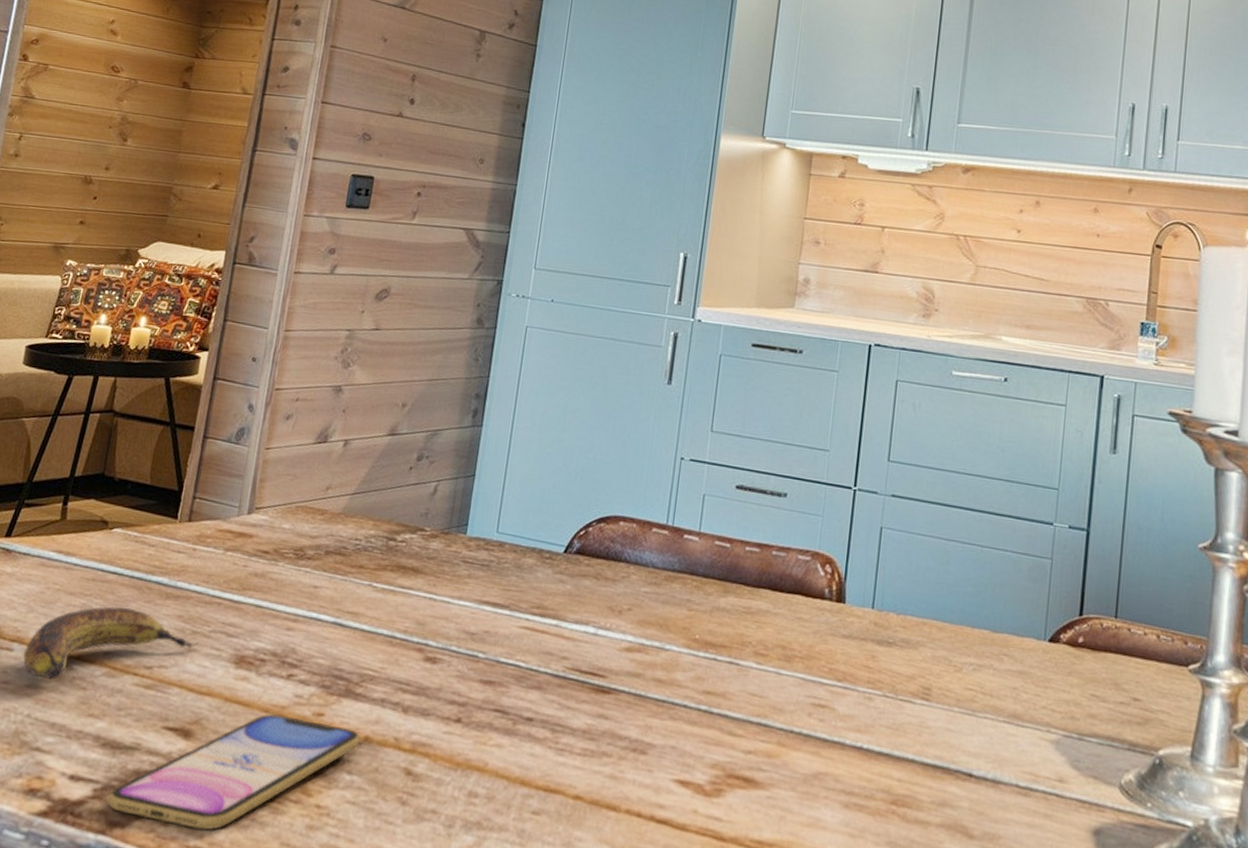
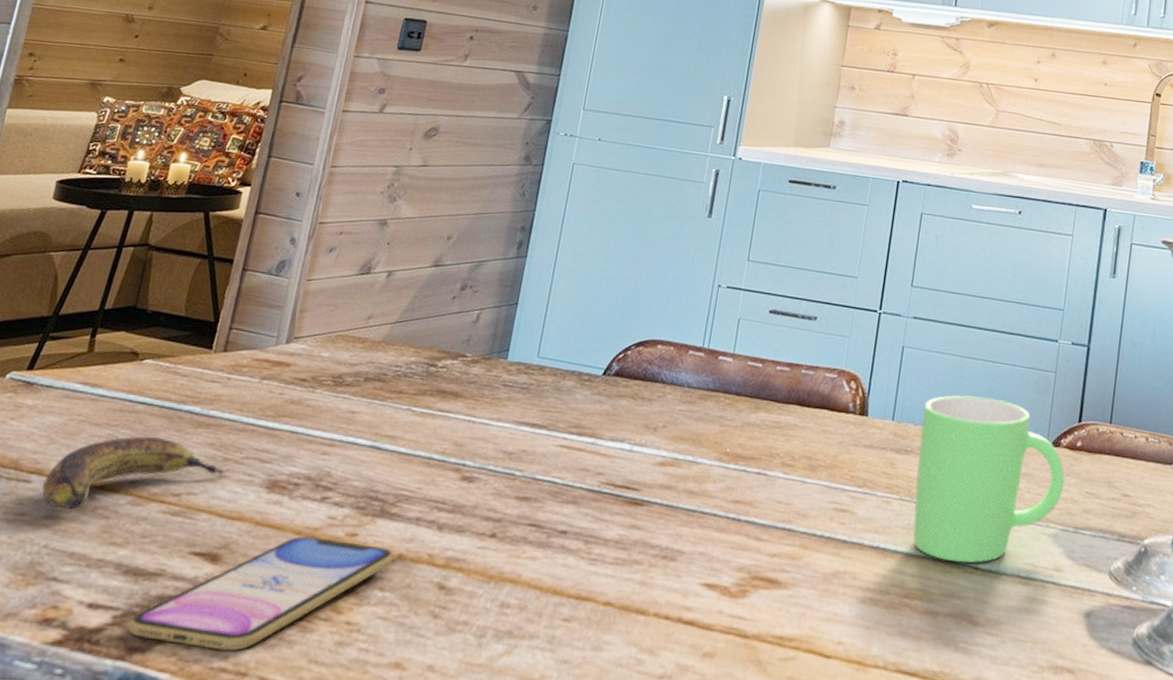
mug: none [898,582,1066,769] -> present [912,395,1065,563]

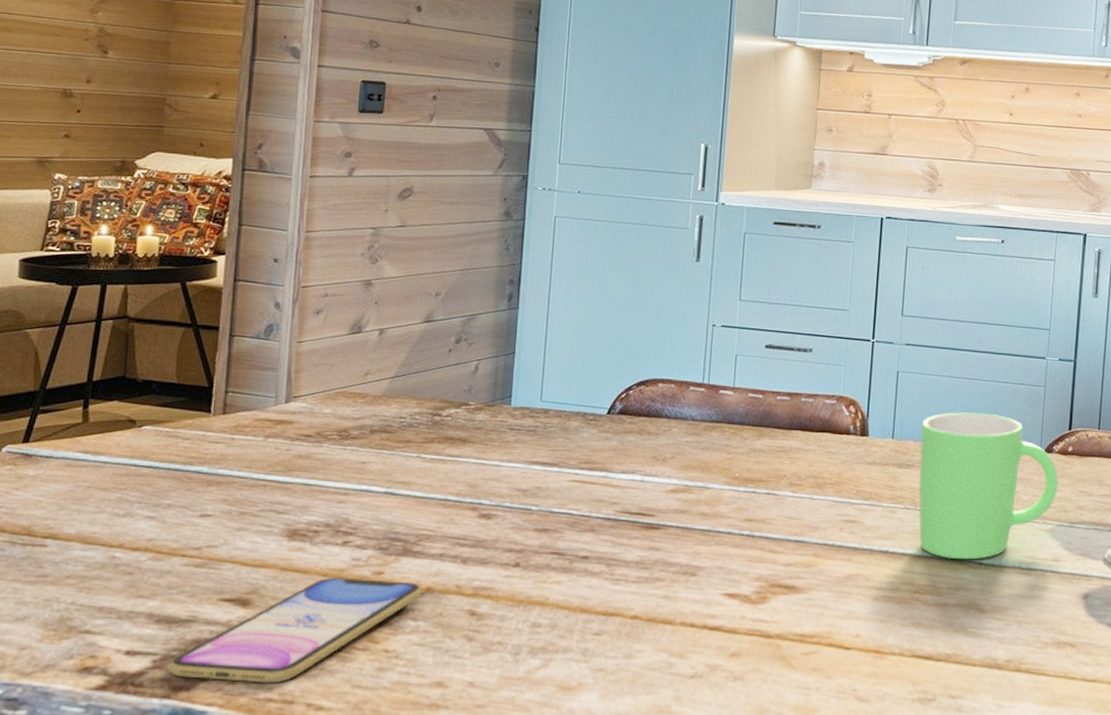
banana: present [42,436,231,510] -> none [59,497,248,569]

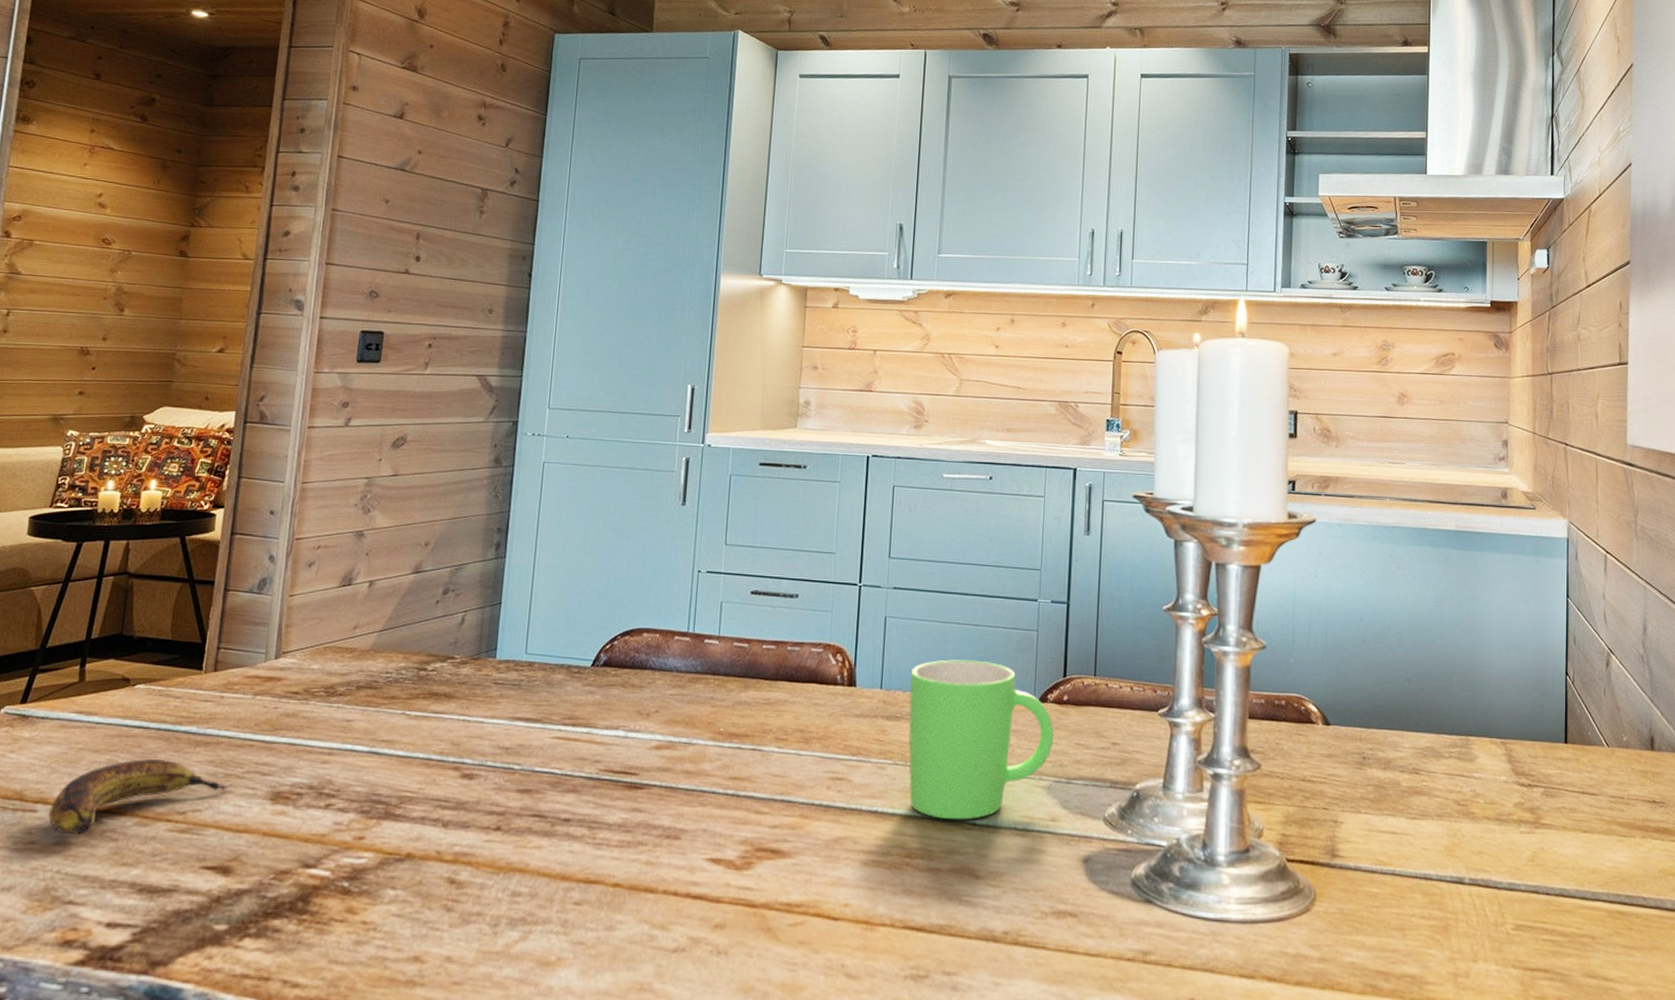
banana: none [59,497,248,569] -> present [48,758,233,835]
smartphone: present [169,577,422,683] -> none [148,843,402,958]

